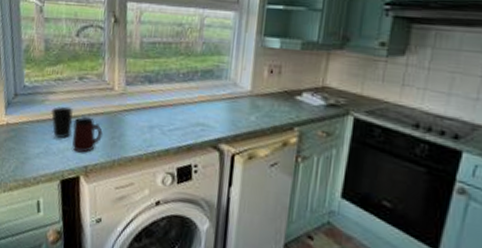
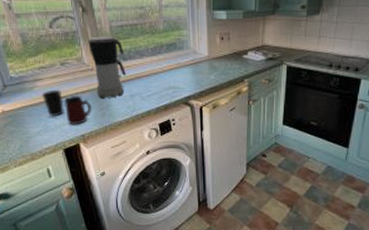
coffee maker: none [111,51,152,127] -> present [88,36,126,98]

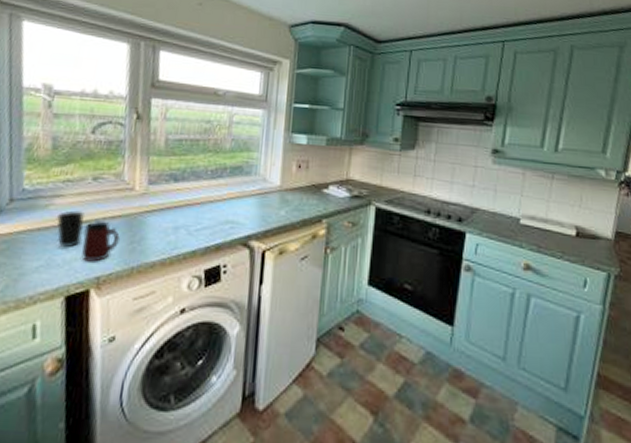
coffee maker: present [88,36,126,98] -> none [130,149,178,229]

